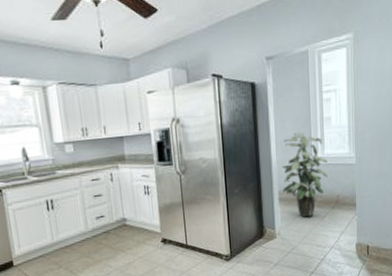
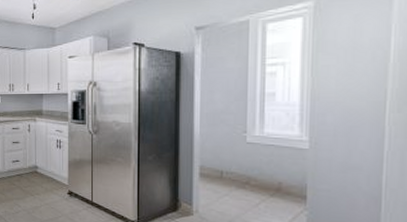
indoor plant: present [282,132,328,218] -> none [205,106,267,201]

